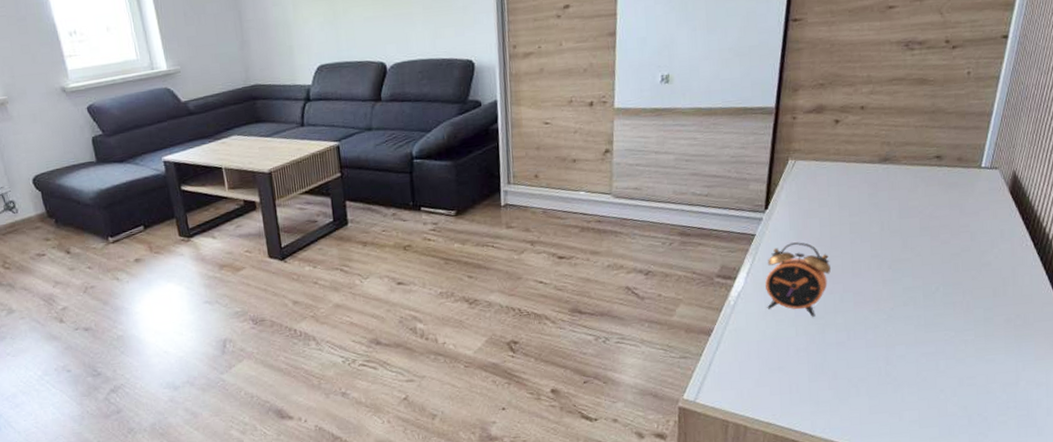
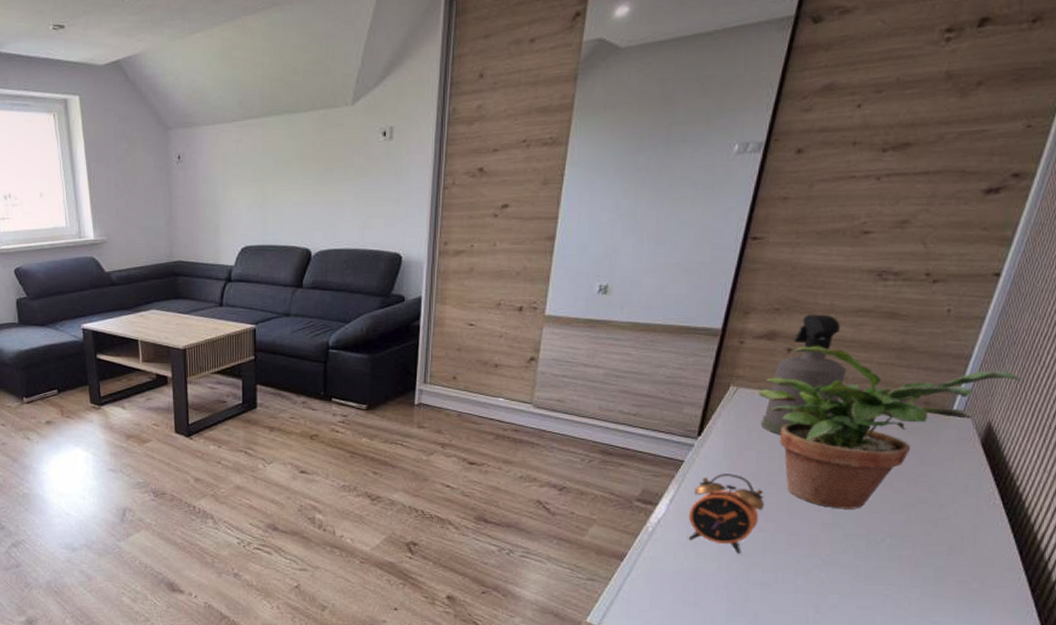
potted plant: none [813,114,1036,265] -> present [758,345,1021,509]
spray bottle: none [820,85,889,201] -> present [761,314,847,435]

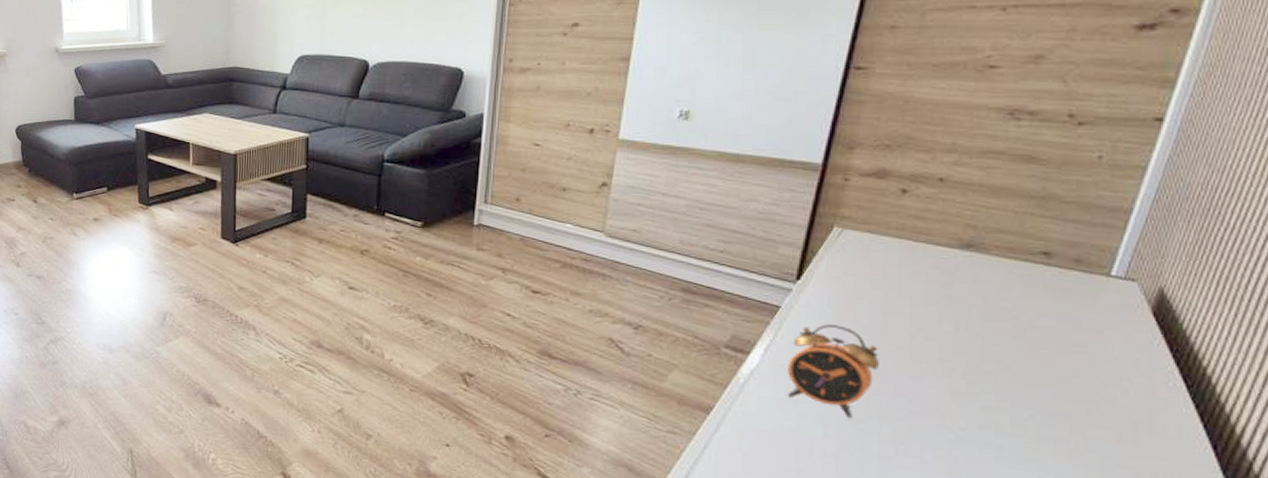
potted plant: present [758,345,1021,509] -> none [867,187,1200,378]
spray bottle: present [761,314,847,435] -> none [873,153,976,285]

